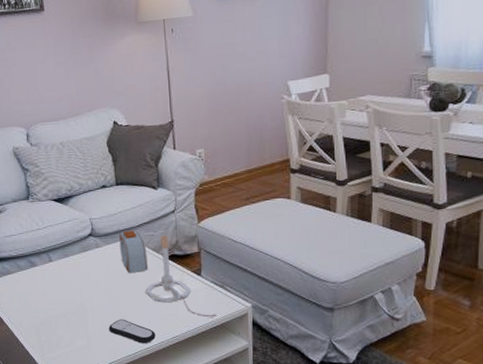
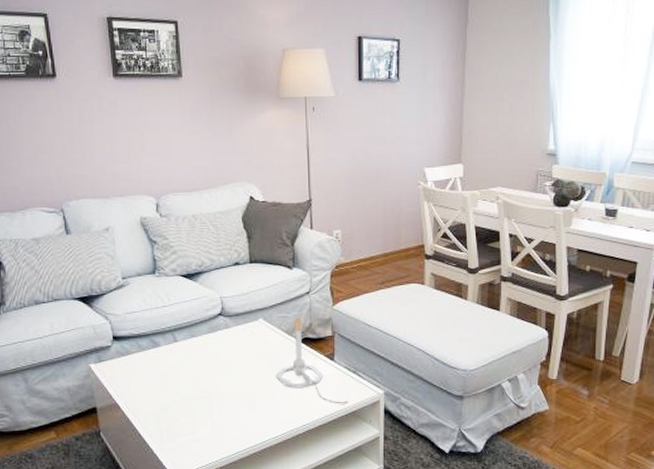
remote control: present [108,319,156,343] -> none [235,405,285,432]
alarm clock: present [119,230,148,274] -> none [251,311,279,357]

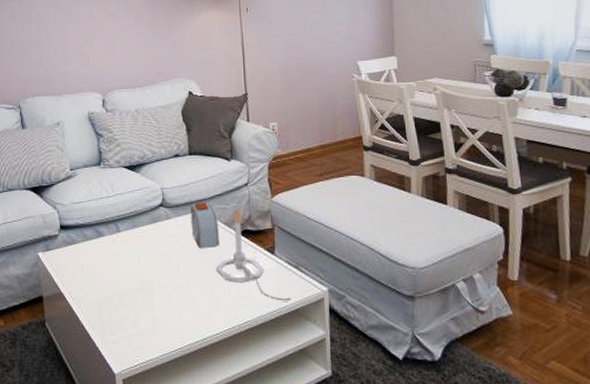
alarm clock: none [251,311,279,357] -> present [191,202,219,249]

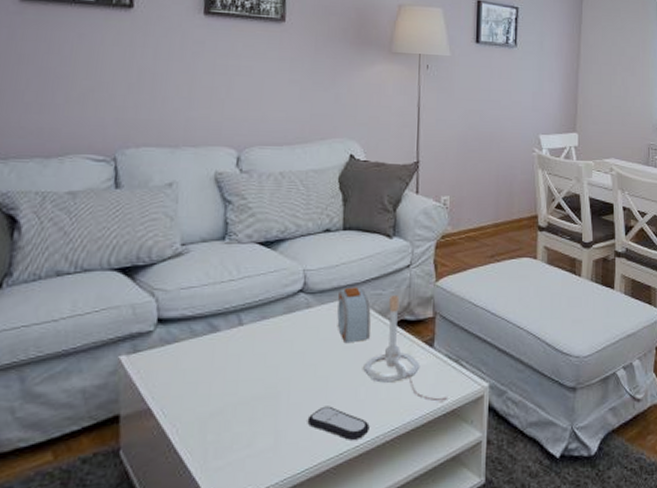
remote control: none [176,299,226,328] -> present [307,406,370,440]

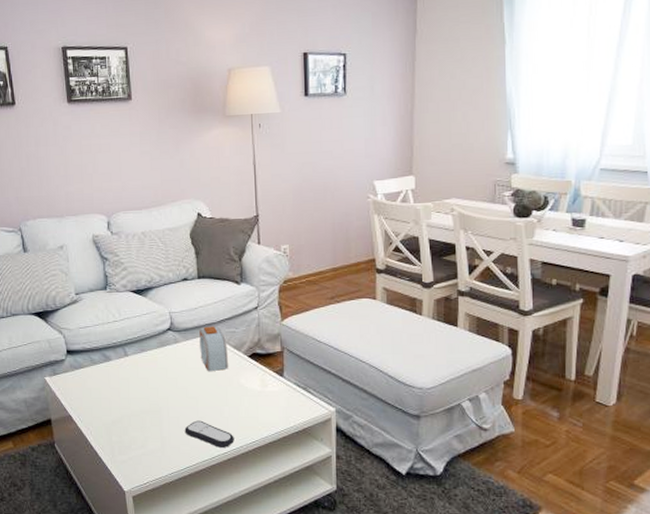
lamp base: present [363,295,449,402] -> none [225,333,300,421]

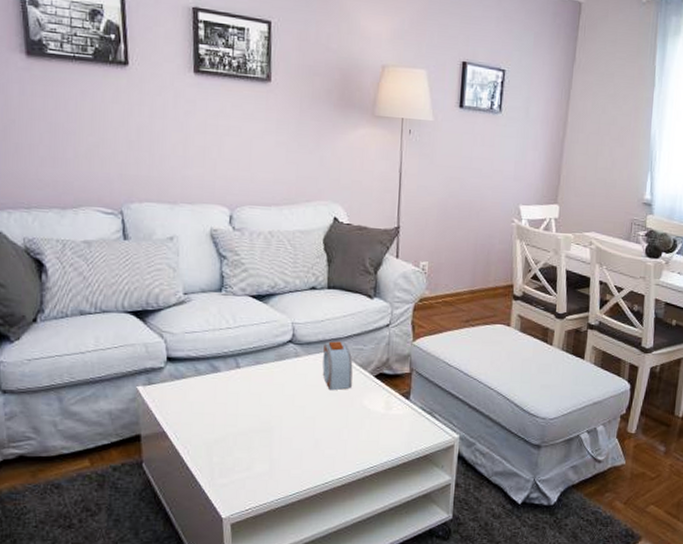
remote control: present [184,420,234,447] -> none [297,442,351,472]

